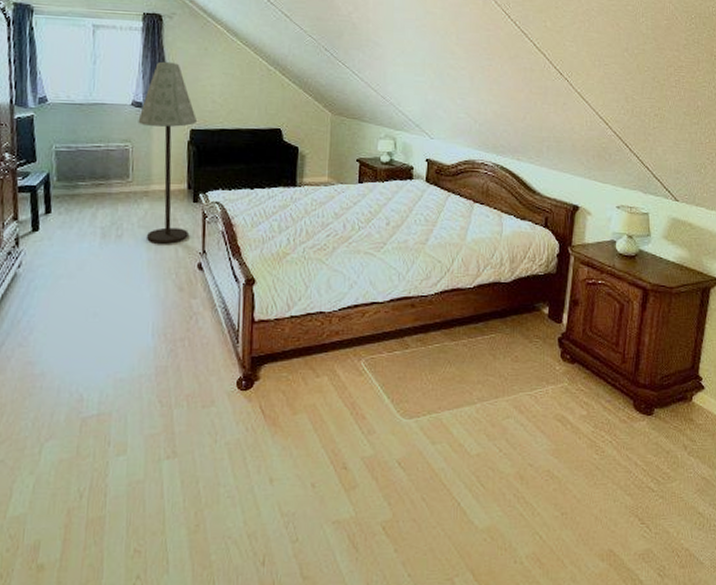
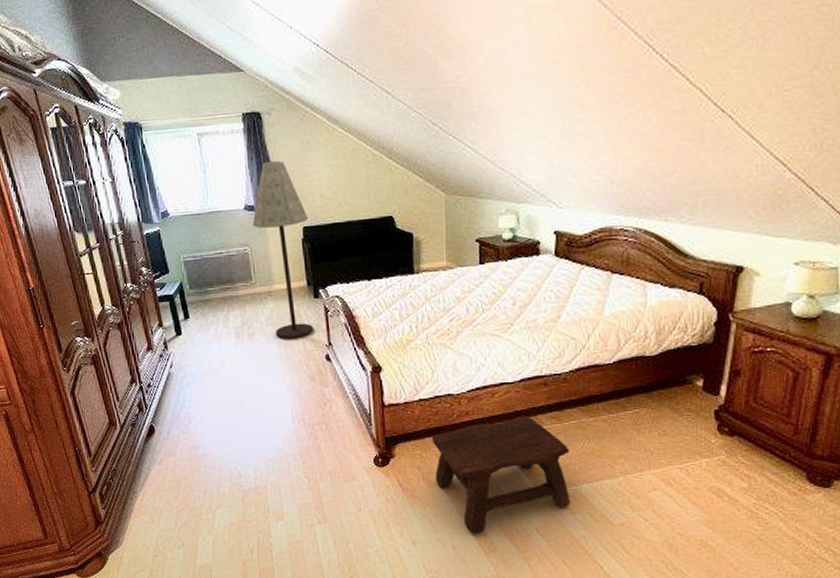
stool: none [300,338,433,468] -> present [432,416,571,534]

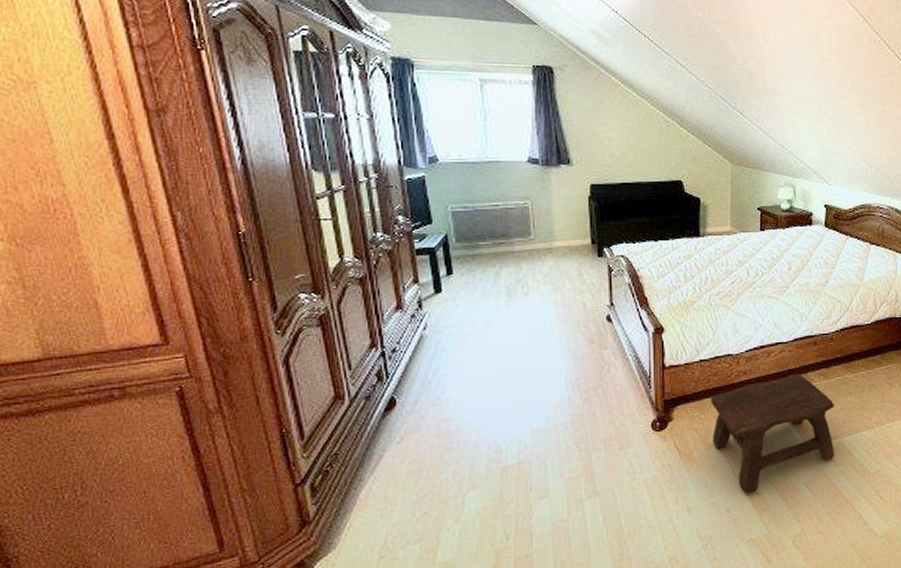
floor lamp: present [252,160,314,339] -> none [536,115,597,299]

